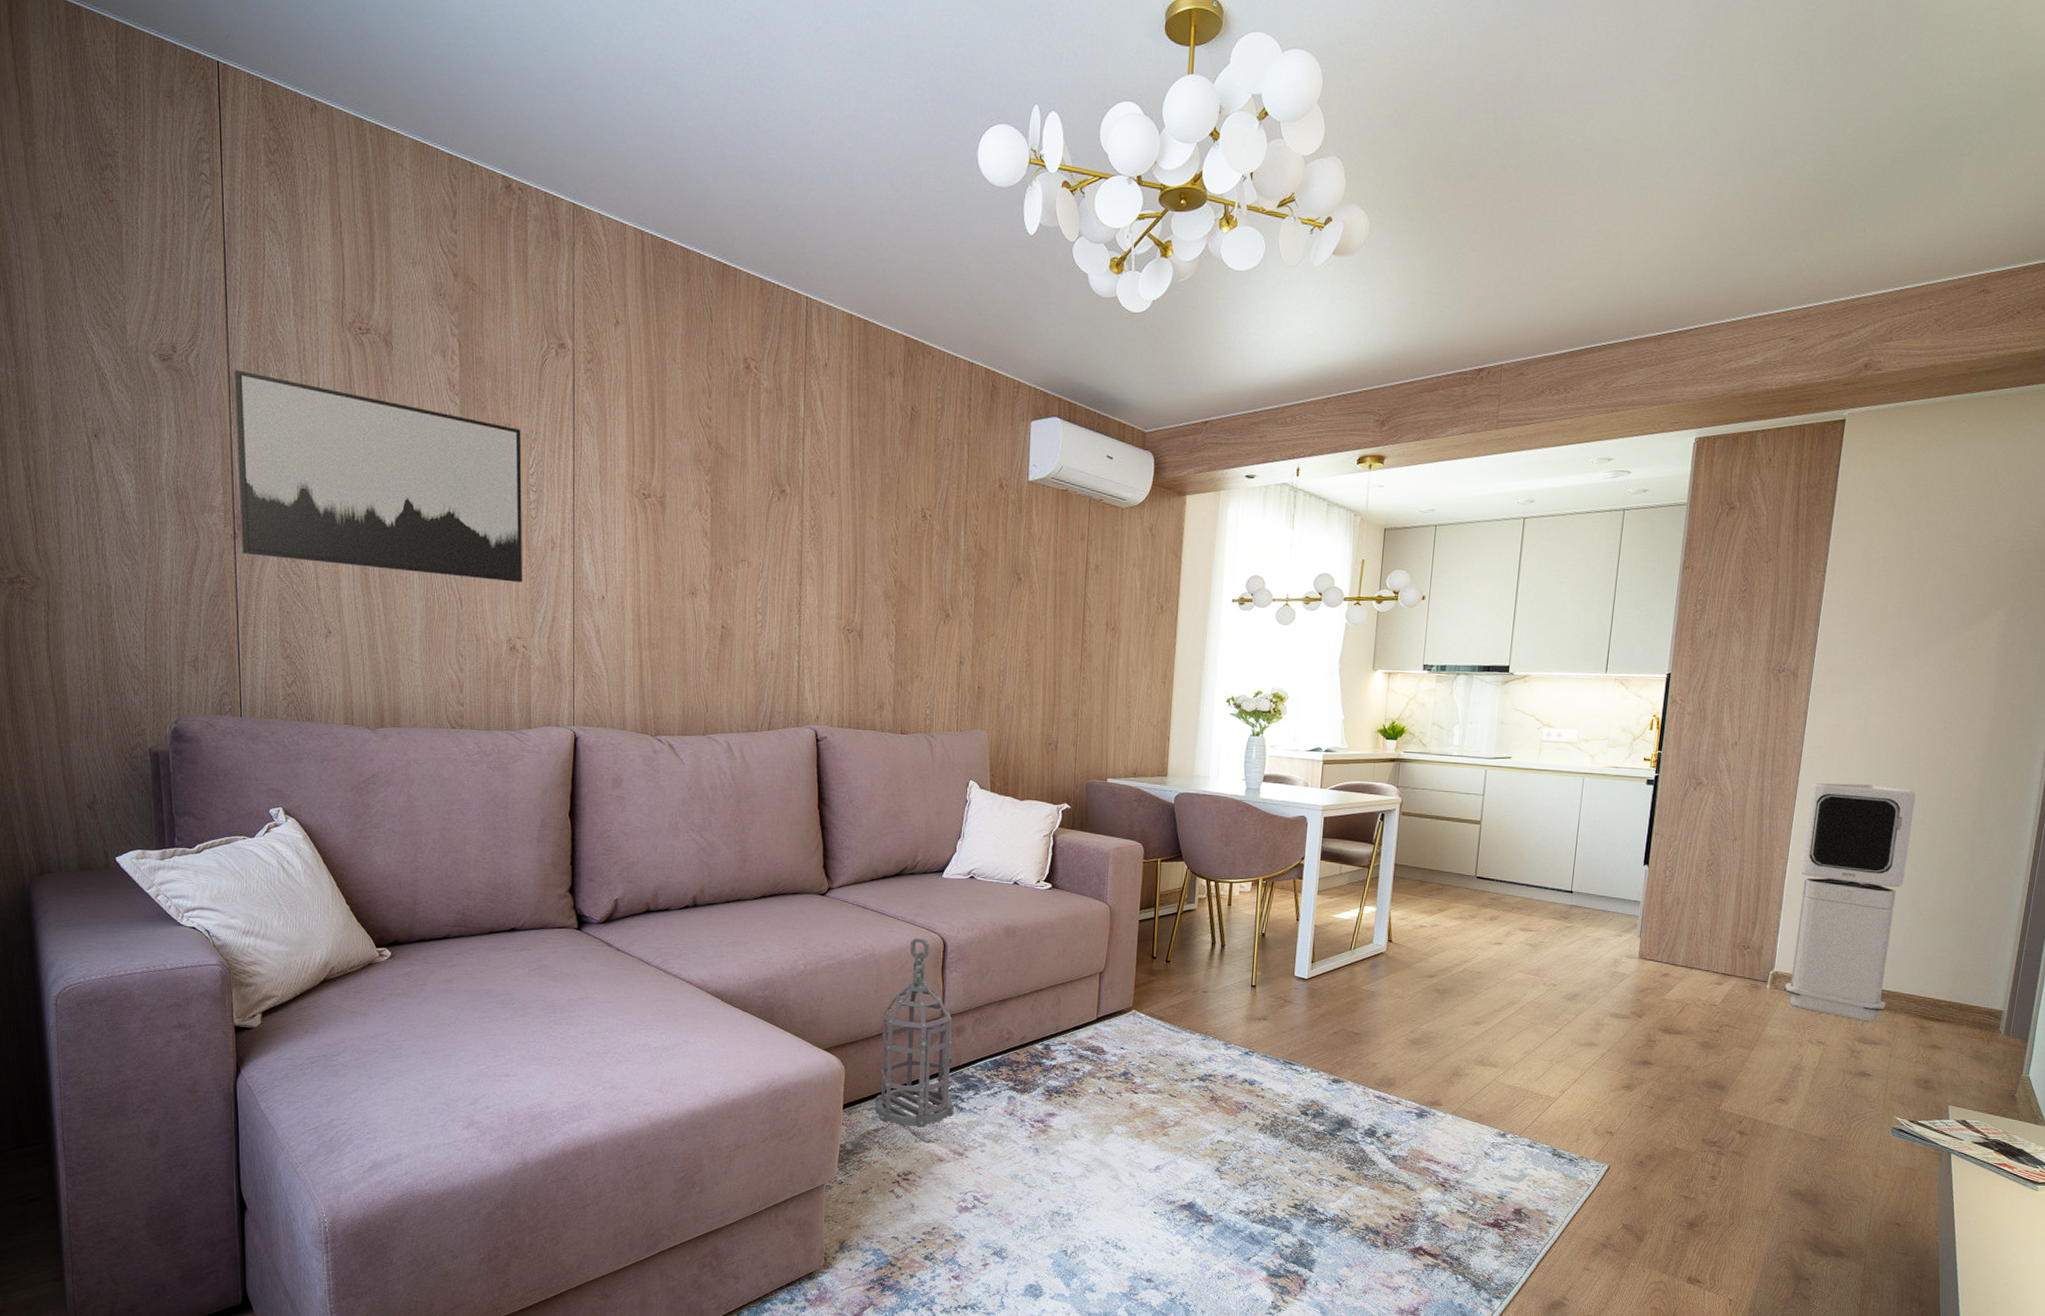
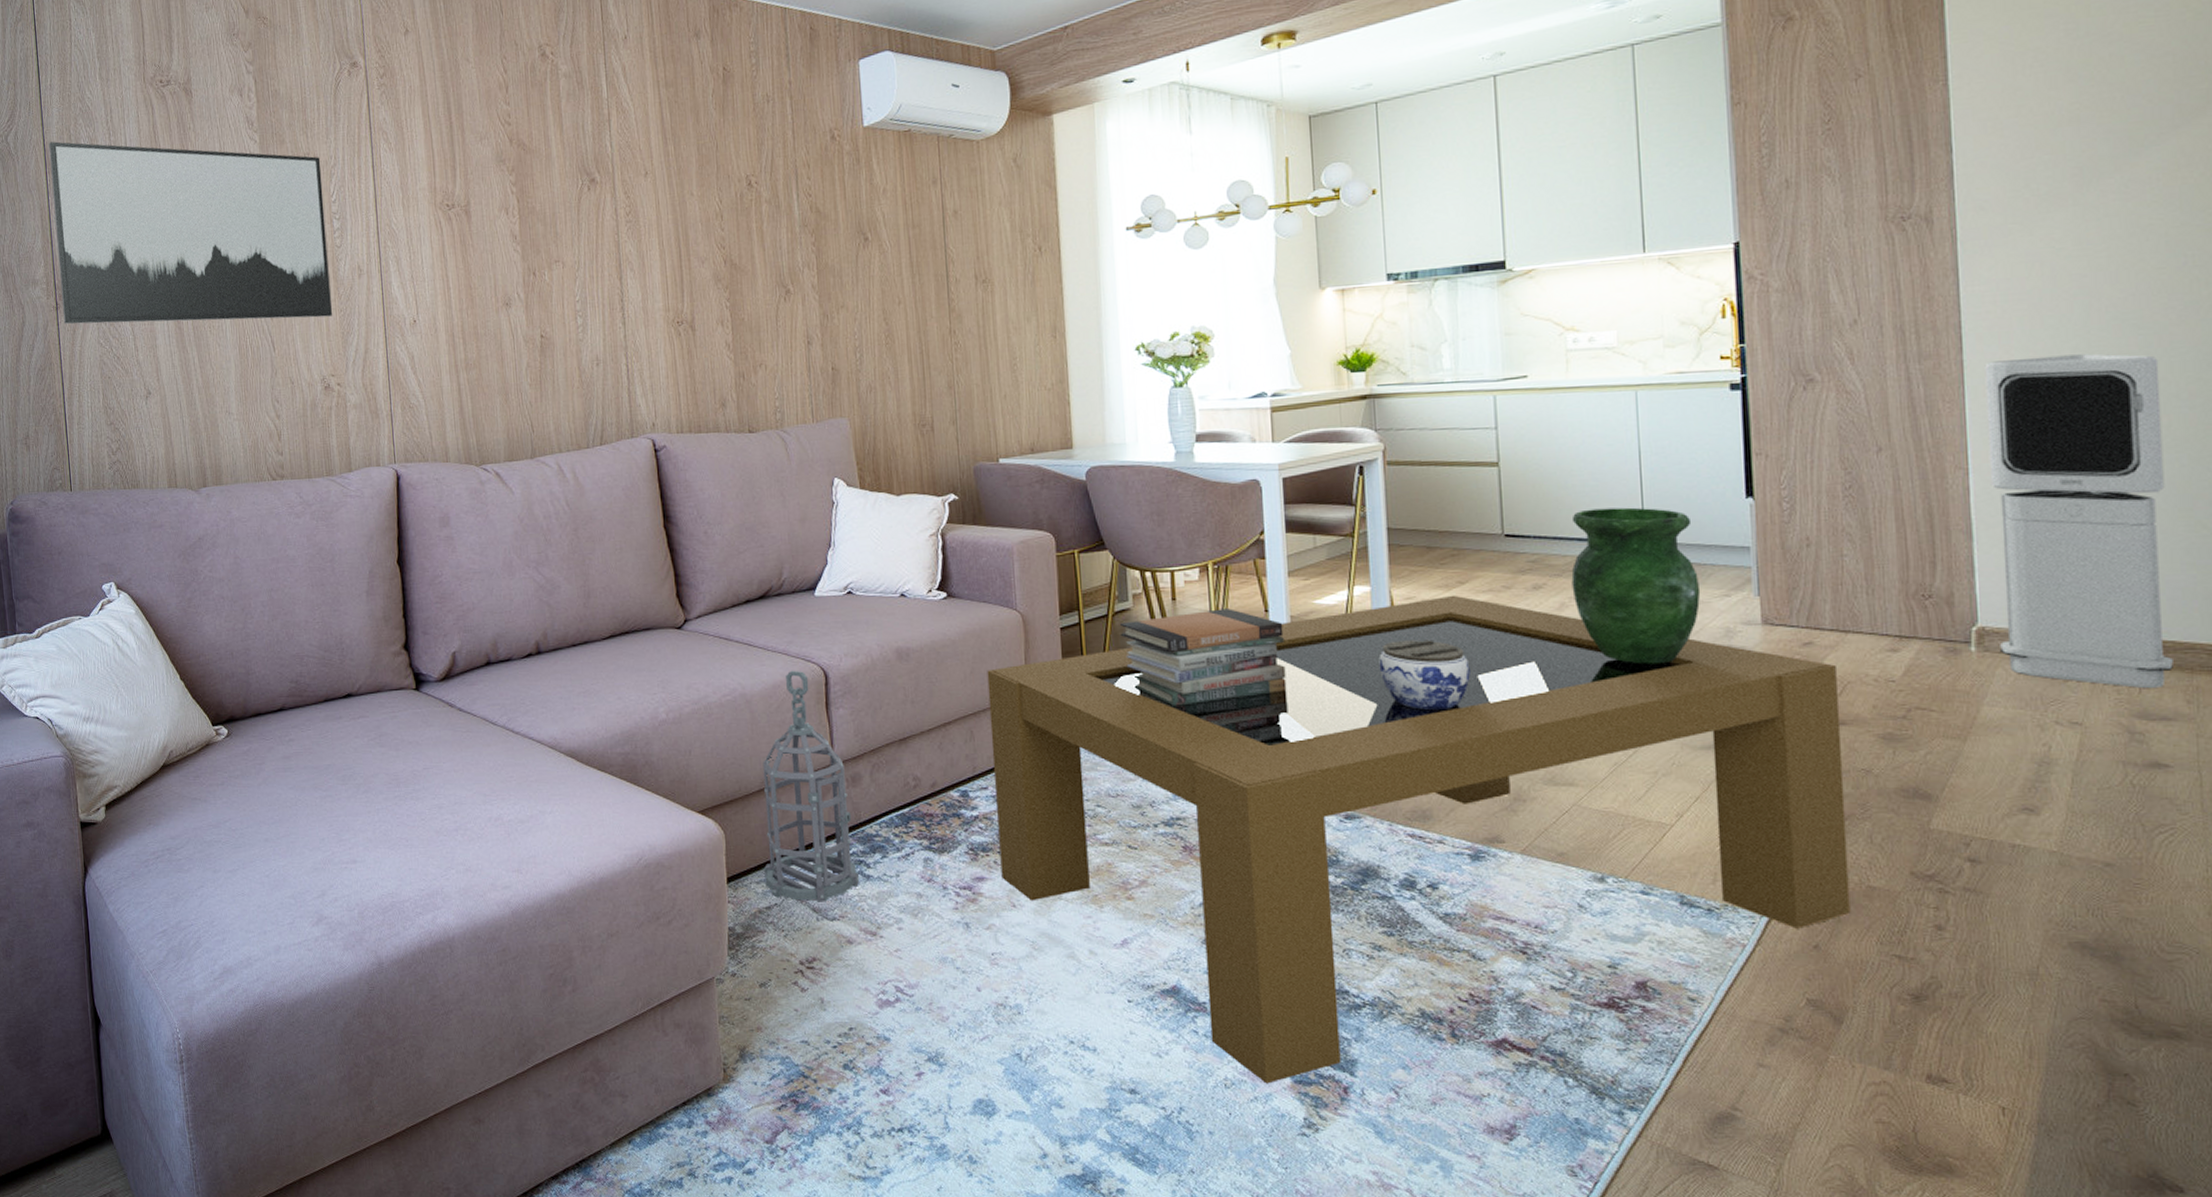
coffee table: none [1068,919,1681,1276] -> present [987,595,1851,1084]
book stack: none [1185,915,1308,989] -> present [1120,608,1287,706]
jar: none [1373,950,1438,1006] -> present [1378,640,1471,711]
vase: none [1516,863,1605,982] -> present [1571,507,1701,664]

